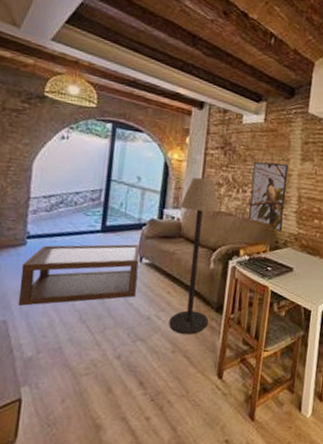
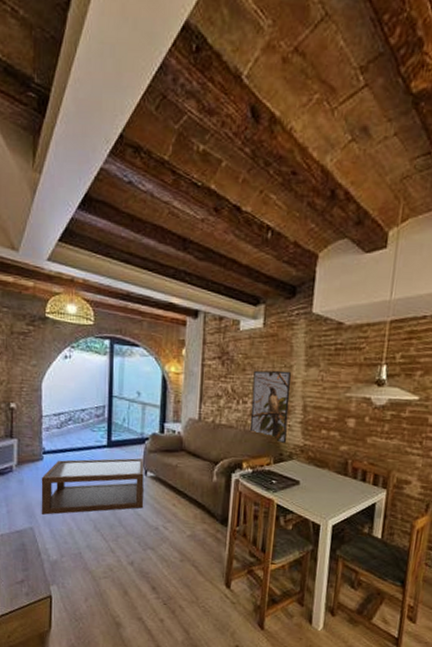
floor lamp: present [169,177,221,335] -> none [176,389,221,545]

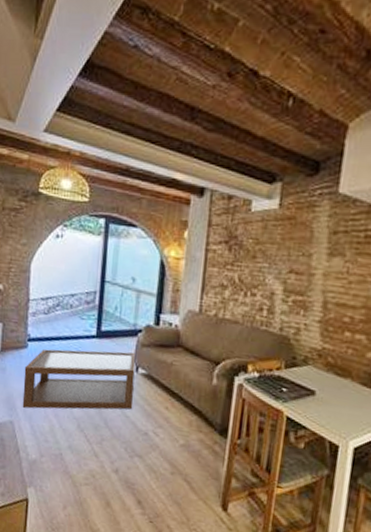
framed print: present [250,370,291,443] -> none [259,258,310,345]

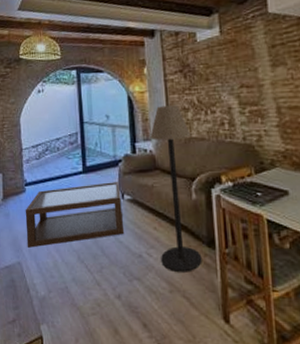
floor lamp: none [167,277,225,457] -> present [150,105,202,273]

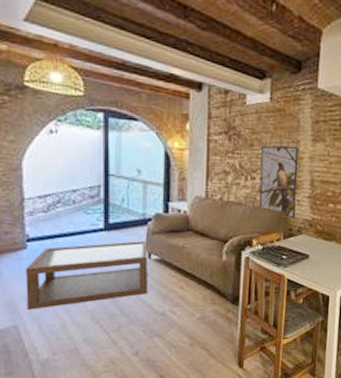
floor lamp: present [150,105,202,273] -> none [185,166,229,328]
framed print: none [218,74,264,150] -> present [259,145,298,218]

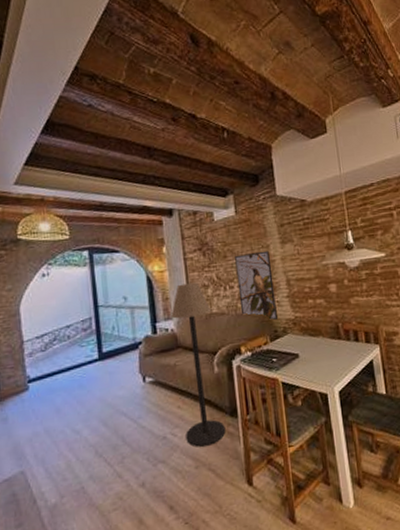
coffee table: present [25,240,148,310] -> none [28,364,146,453]
floor lamp: none [185,166,229,328] -> present [171,282,226,448]

